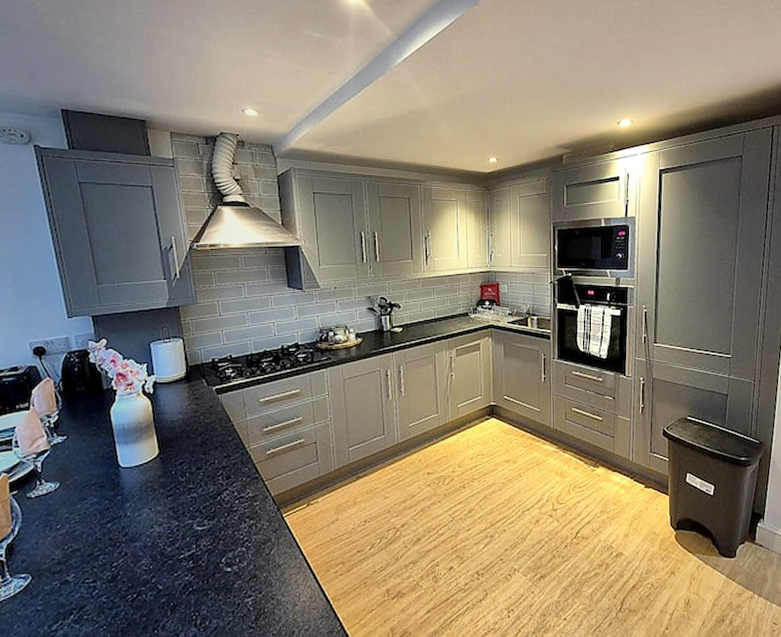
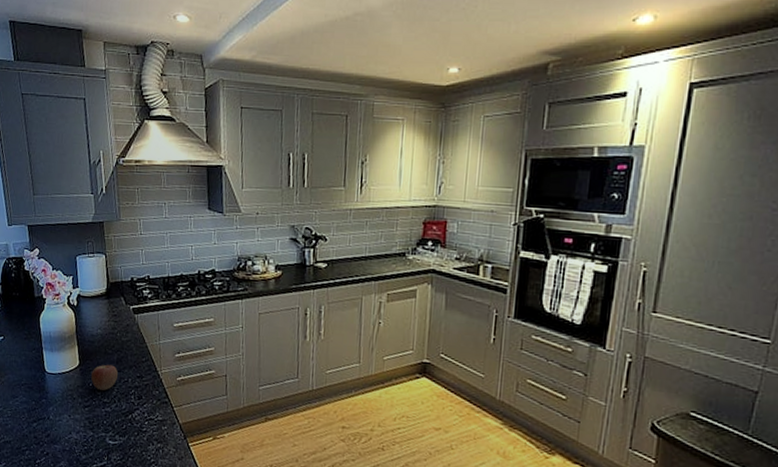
apple: none [173,449,203,476] -> present [91,364,118,391]

